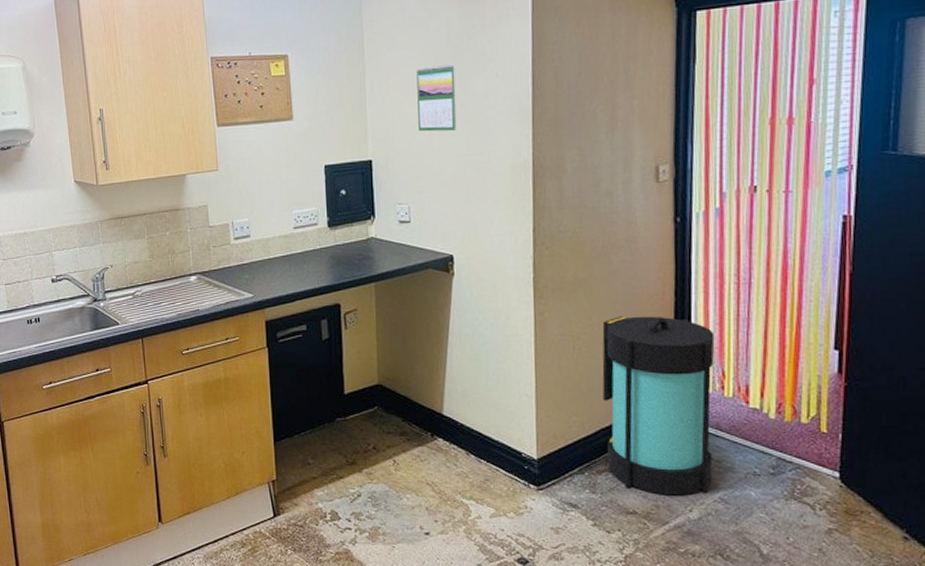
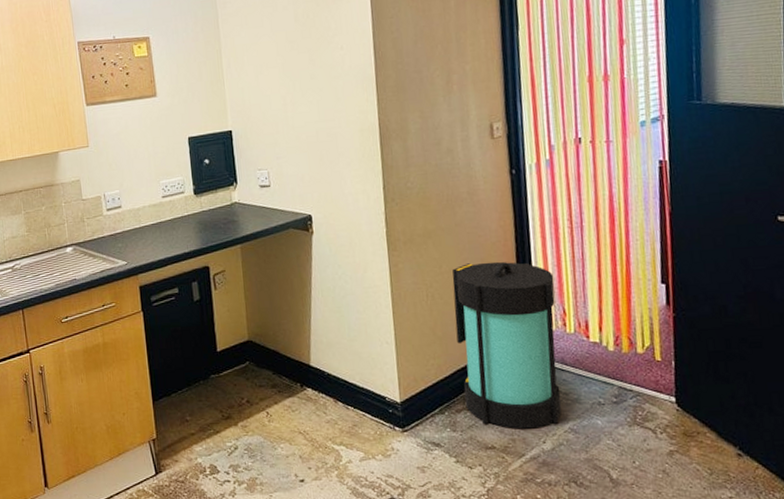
calendar: present [416,64,457,132] -> none [268,39,309,102]

